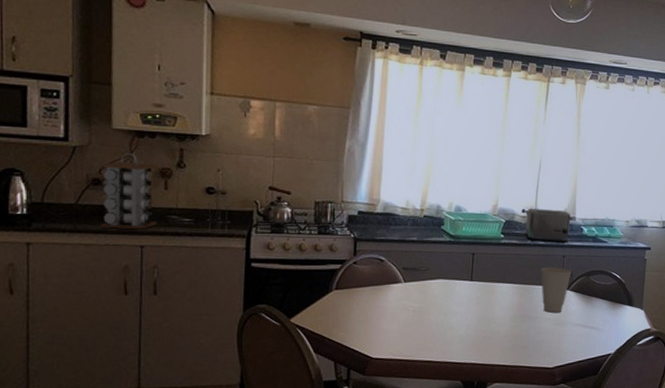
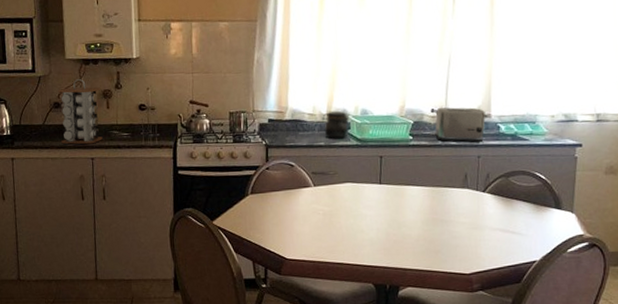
jar: none [415,206,444,234] -> present [322,110,350,138]
cup: present [540,267,572,313] -> none [453,168,488,217]

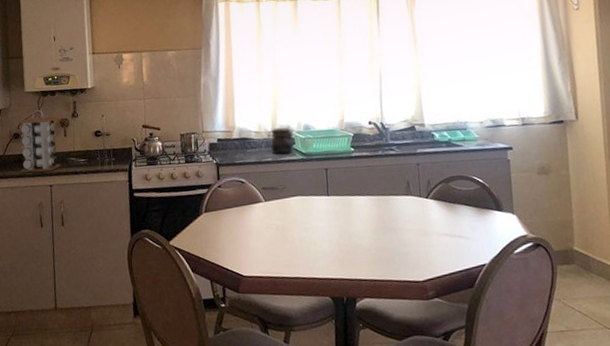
toaster: present [435,107,488,143] -> none [373,118,422,153]

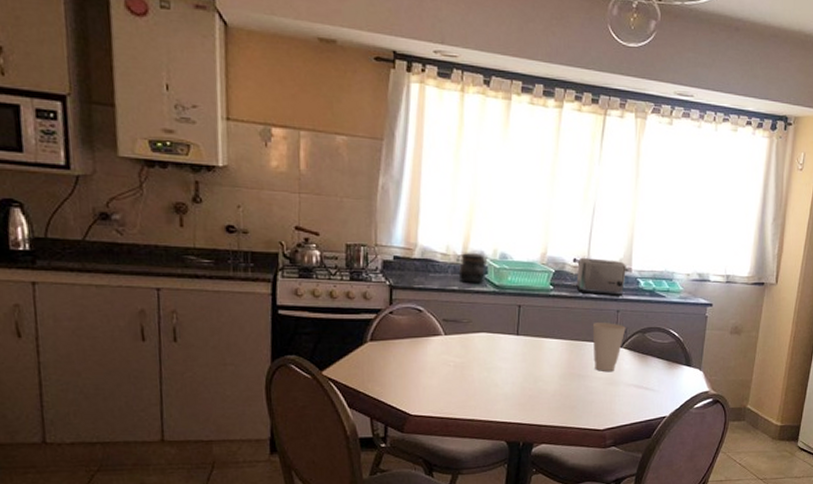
spice rack: present [18,109,61,174] -> none [106,184,173,271]
toaster: none [373,118,422,153] -> present [576,258,629,297]
cup: none [395,175,429,224] -> present [592,323,626,372]

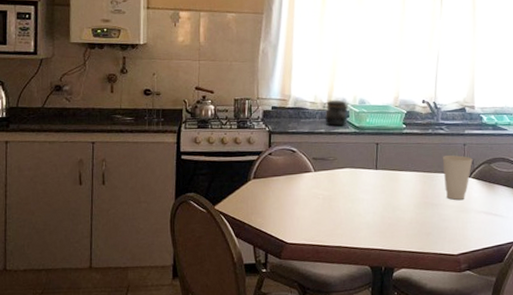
toaster: present [576,258,629,297] -> none [425,99,472,132]

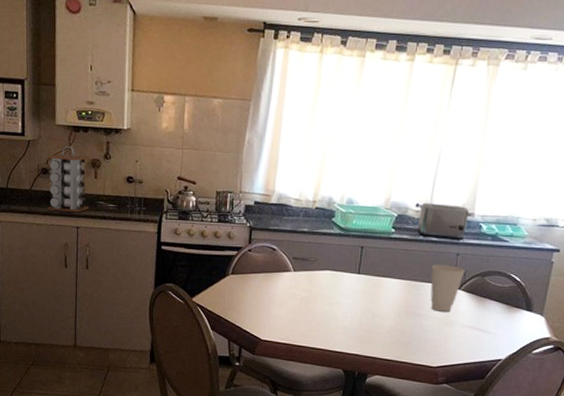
spice rack: none [60,62,105,129] -> present [47,145,89,213]
jar: present [323,99,349,126] -> none [308,197,335,225]
toaster: none [425,99,472,132] -> present [417,203,471,241]

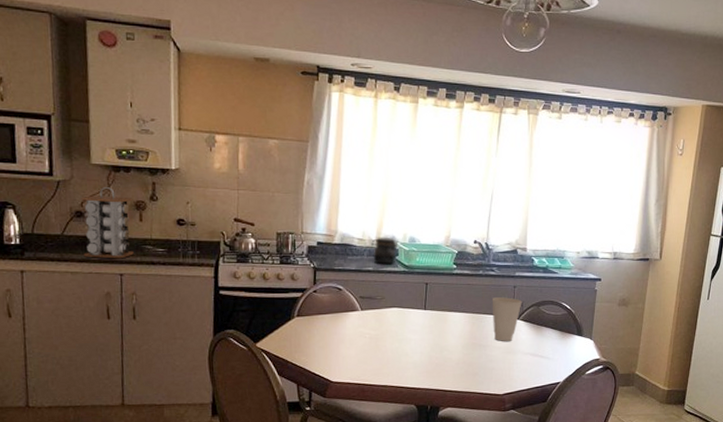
jar: none [308,197,335,225] -> present [371,237,399,264]
toaster: present [417,203,471,241] -> none [477,240,524,274]

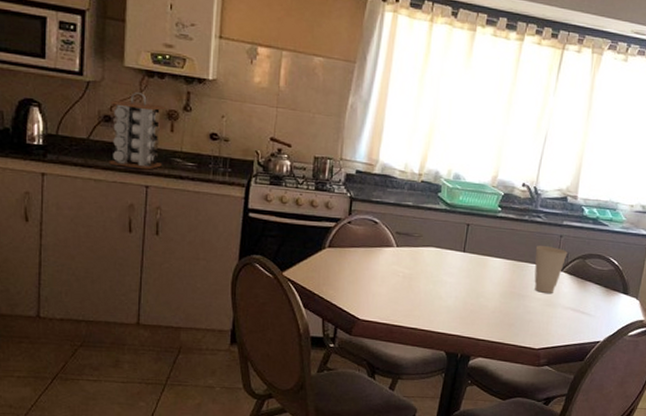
jar: present [371,237,399,264] -> none [413,170,442,200]

